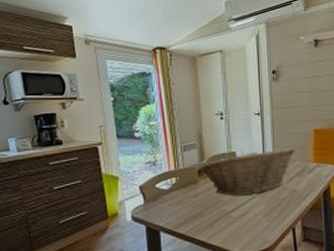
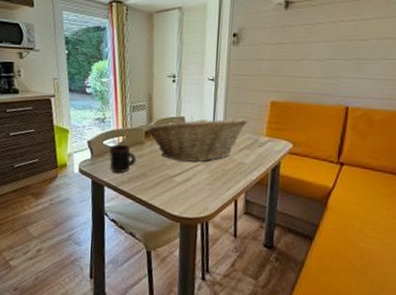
mug: none [162,185,191,216] -> present [109,144,137,174]

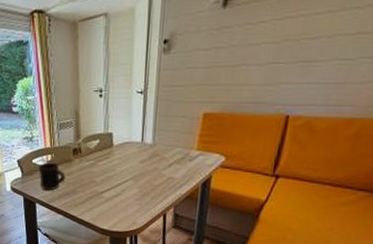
fruit basket: present [146,116,249,162] -> none [74,132,179,178]

